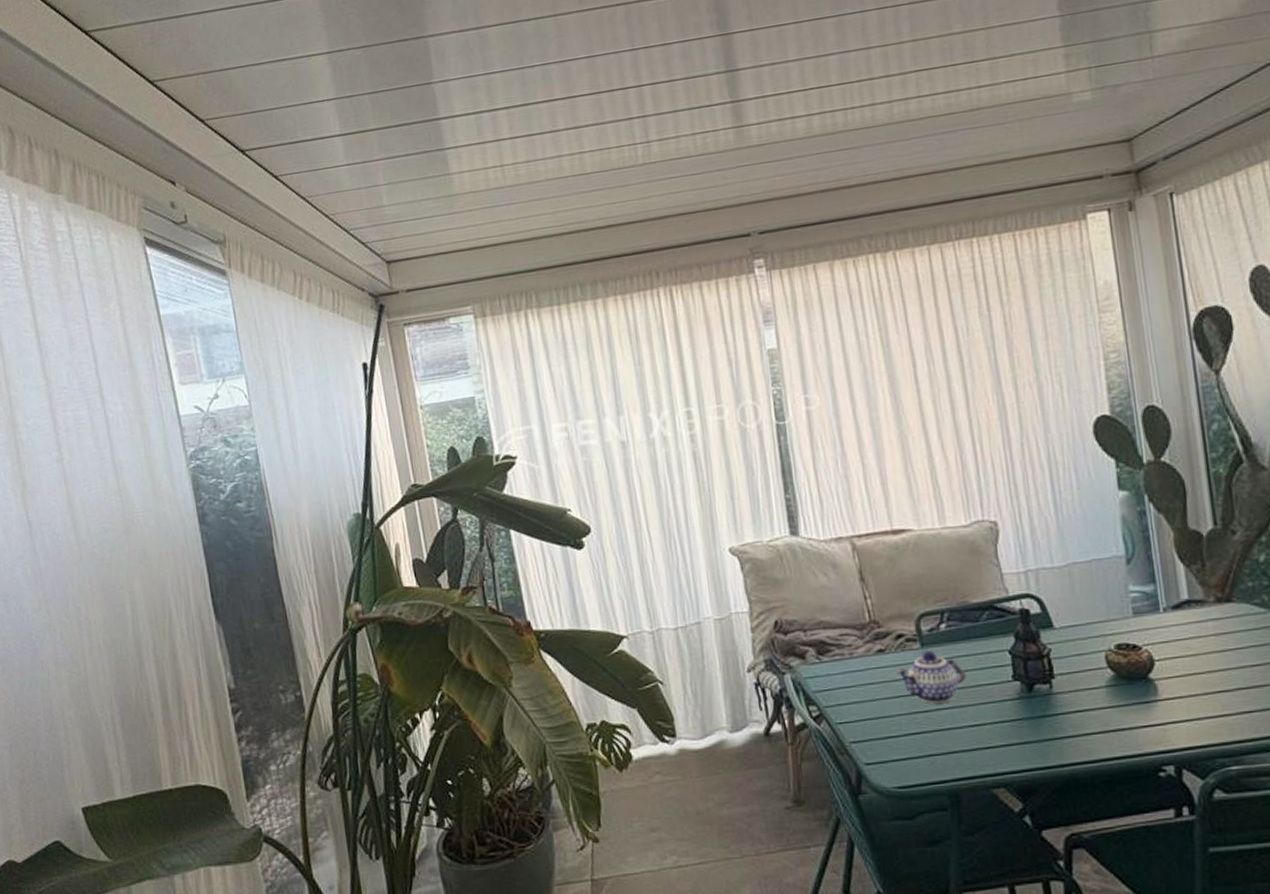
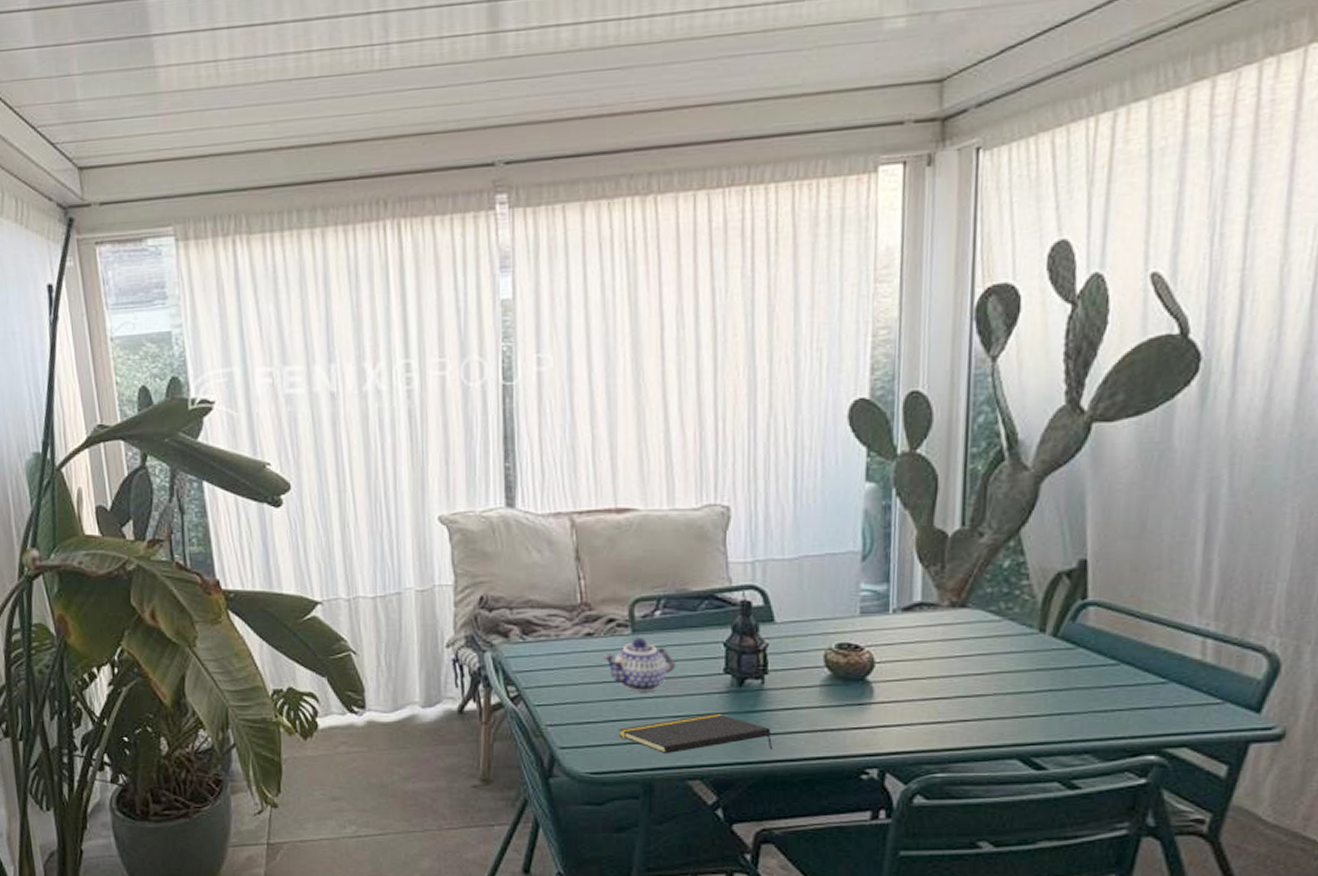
notepad: none [919,719,1069,764] -> present [618,713,772,754]

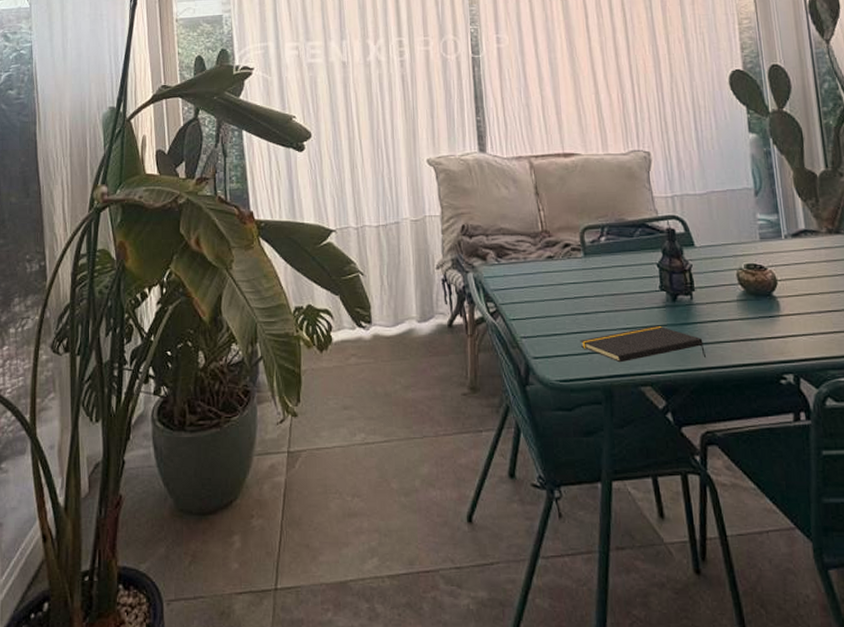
teapot: present [603,637,675,691] -> none [563,260,621,307]

